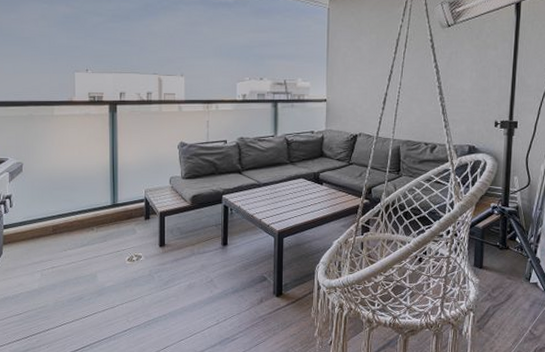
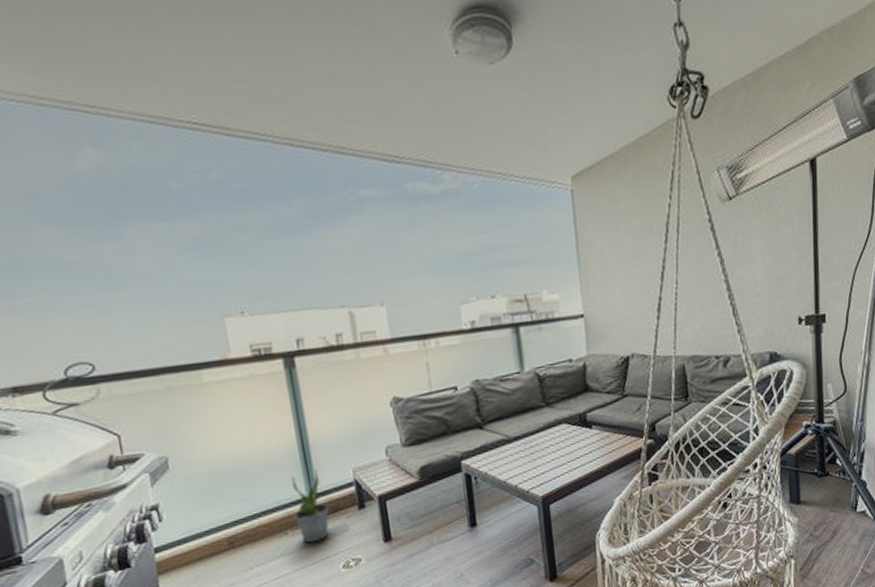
potted plant: none [99,186,125,239] -> present [291,468,329,543]

